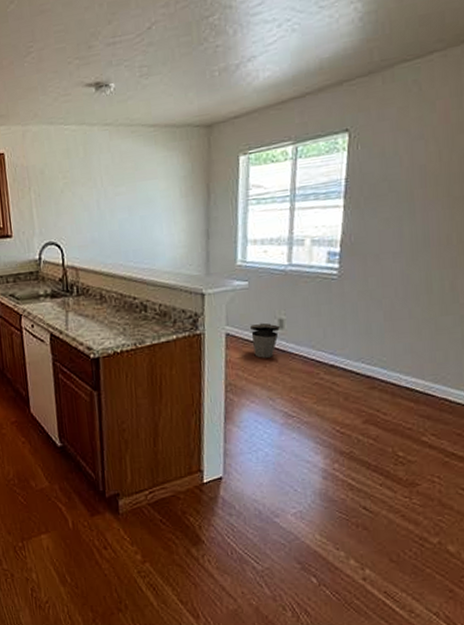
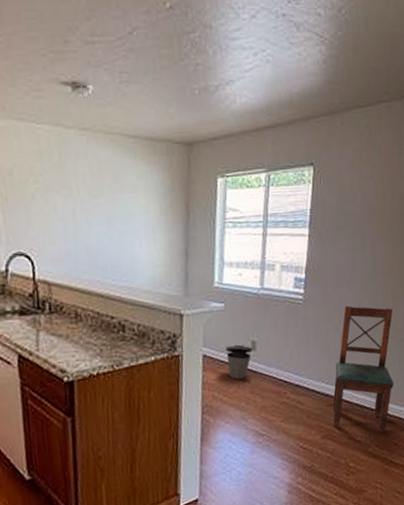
dining chair: none [375,279,455,420] -> present [332,305,394,433]

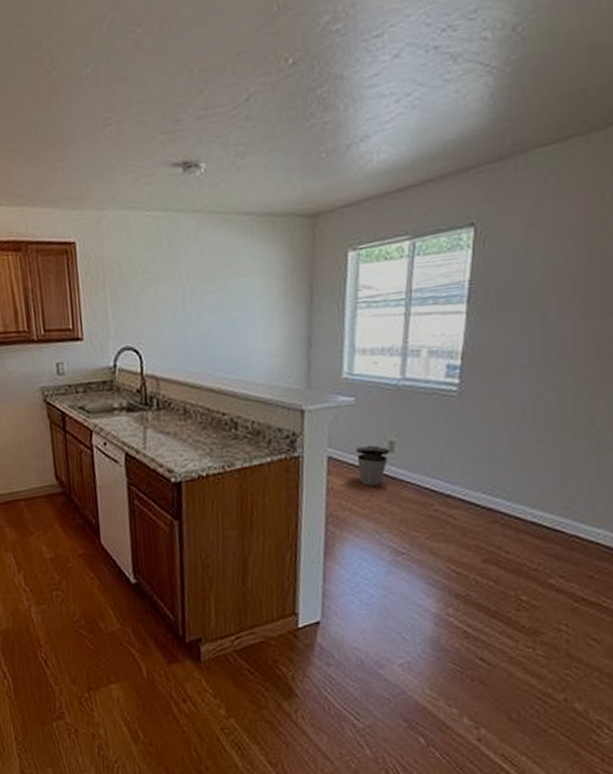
dining chair: present [332,305,394,433] -> none [497,398,588,560]

